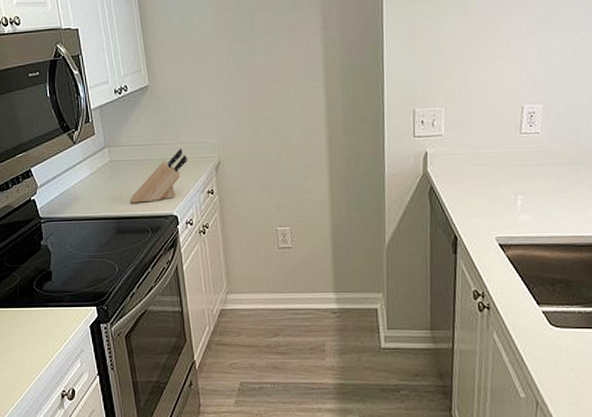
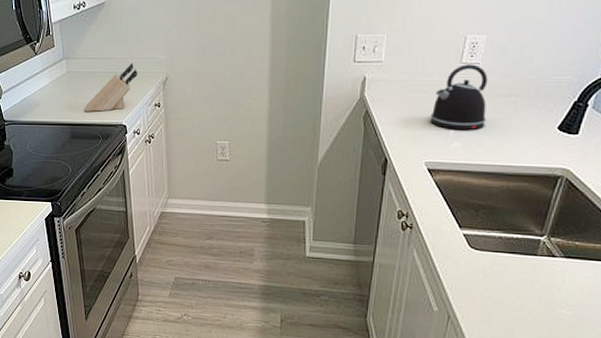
kettle: none [496,134,553,203] -> present [430,64,488,131]

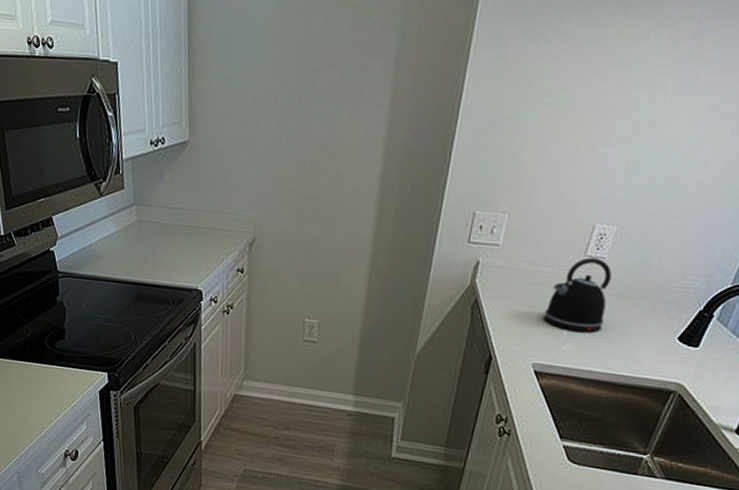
knife block: present [85,62,138,112] -> none [155,217,221,272]

